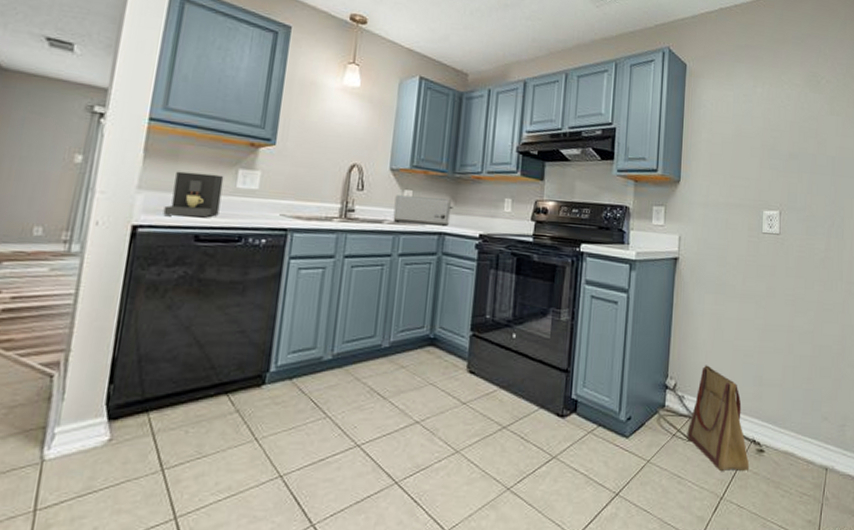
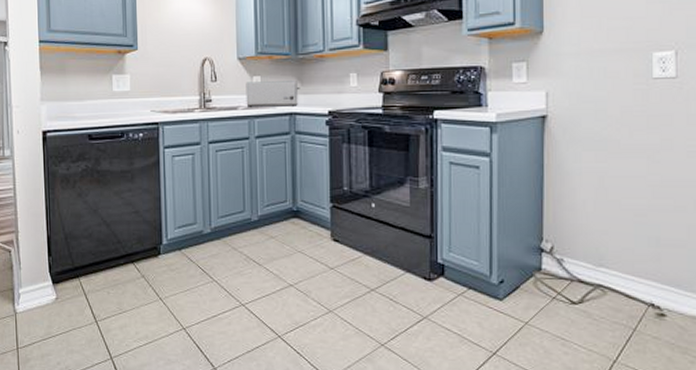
coffee maker: present [163,171,224,218] -> none [62,82,103,120]
shopping bag: present [687,365,750,471] -> none [569,226,648,335]

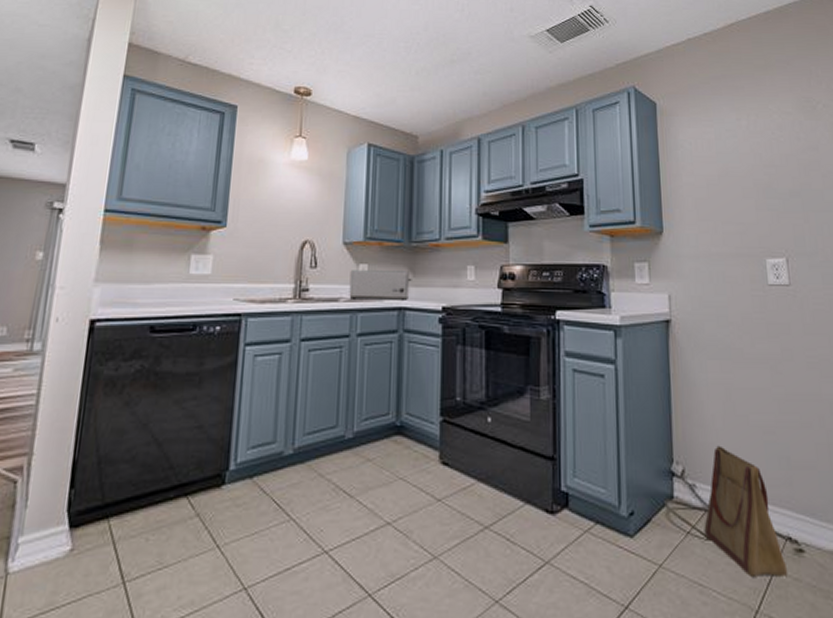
shopping bag: none [569,226,648,335] -> present [704,445,788,577]

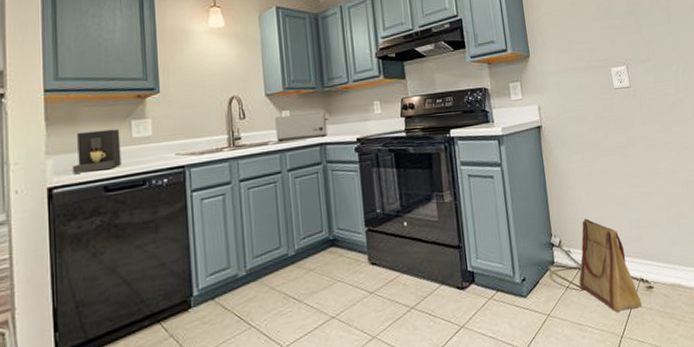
coffee maker: none [119,261,177,308] -> present [72,128,121,174]

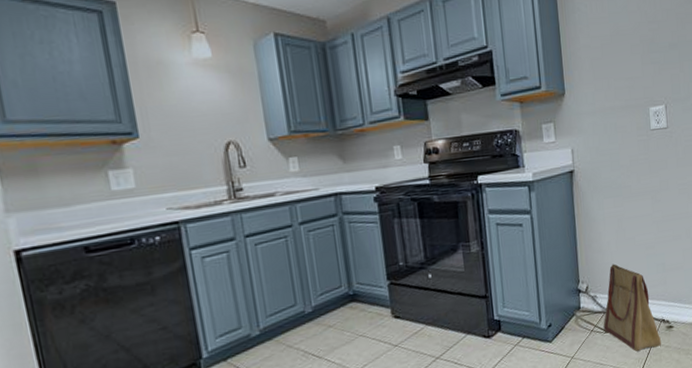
coffee maker: present [72,128,121,174] -> none [41,180,102,234]
toaster: present [275,112,329,143] -> none [281,158,344,194]

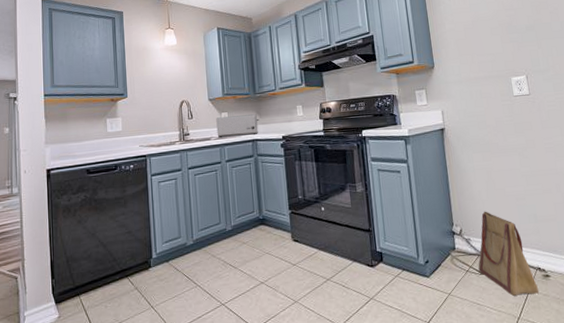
toaster: none [281,158,344,194] -> present [216,114,259,139]

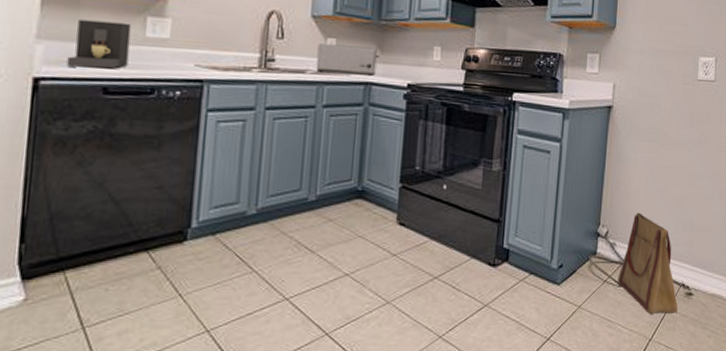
coffee maker: none [64,125,99,159] -> present [66,19,132,69]

